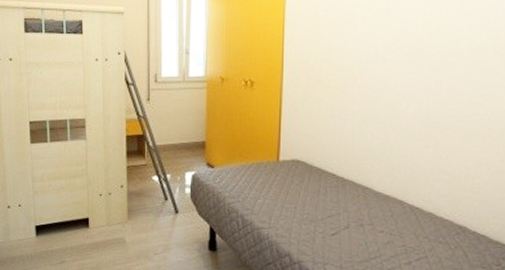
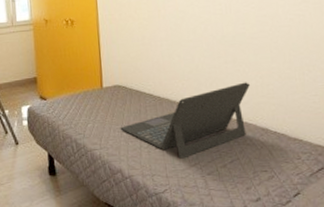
laptop: none [294,171,452,250] -> present [120,82,250,159]

